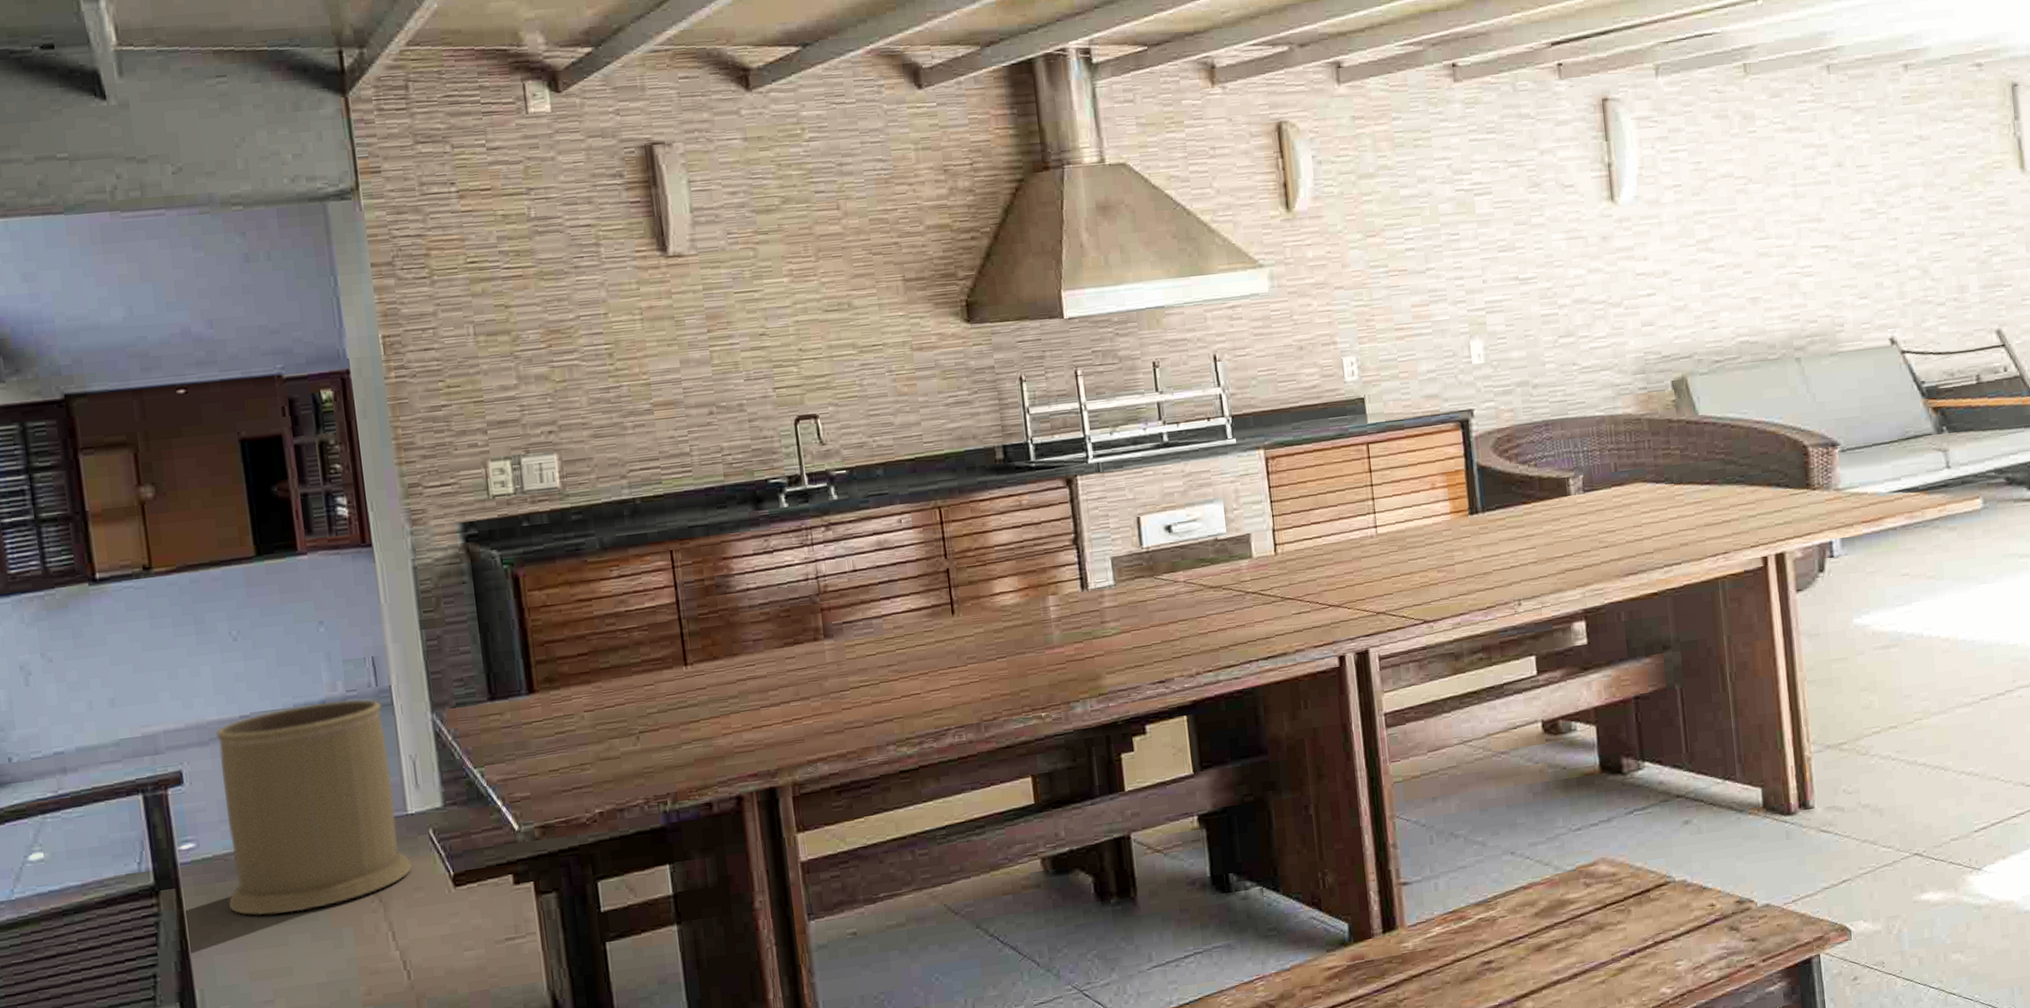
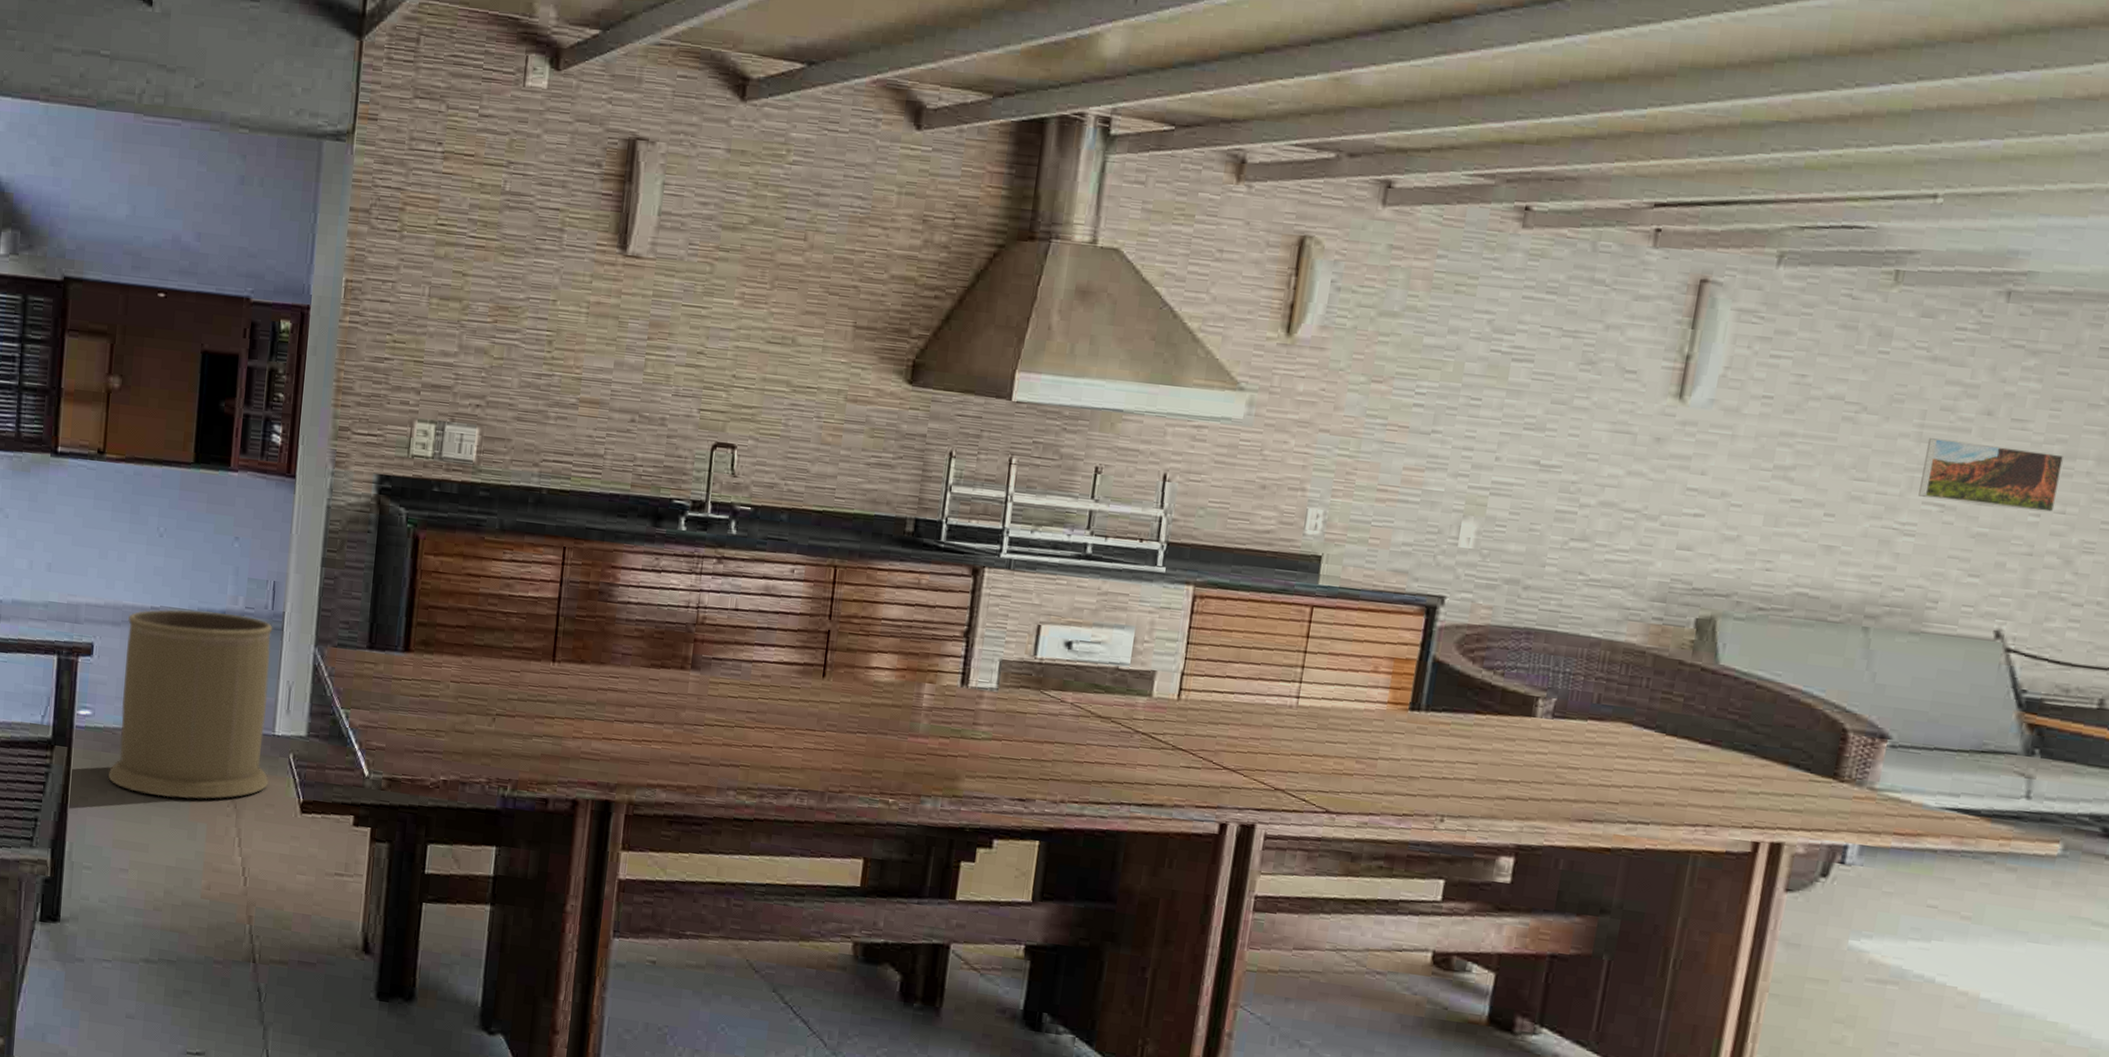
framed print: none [1803,187,1905,243] -> present [1918,438,2065,512]

